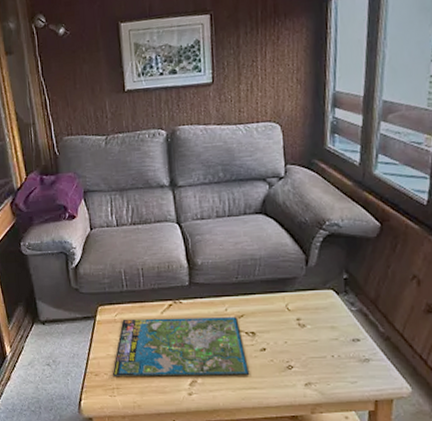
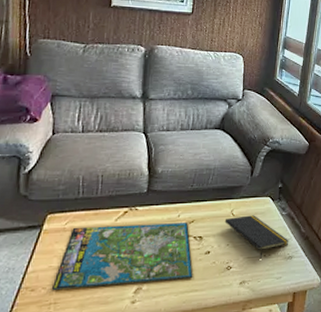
notepad: none [279,310,364,360] -> present [224,215,289,259]

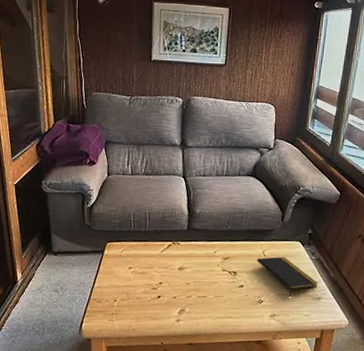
board game: present [51,223,193,290] -> none [113,254,229,307]

